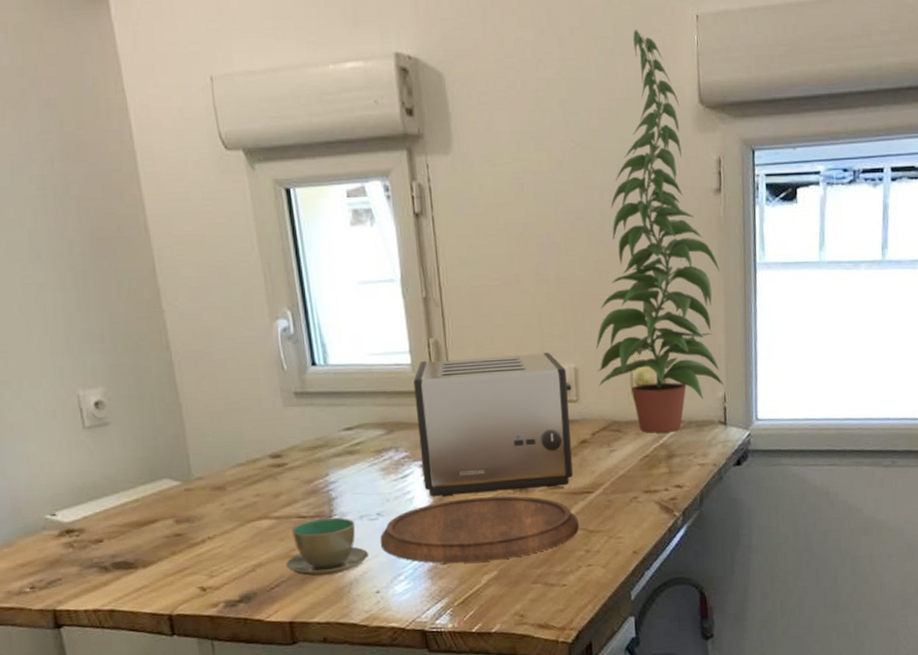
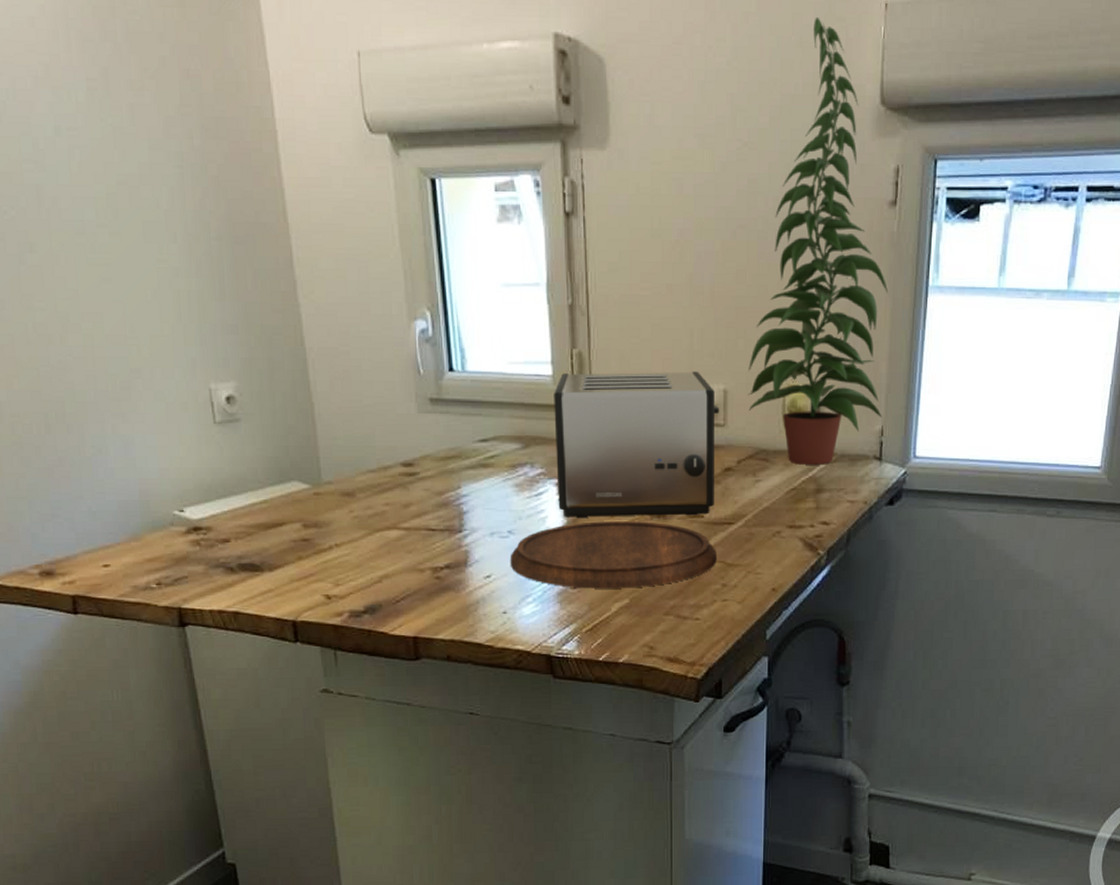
cup: present [286,517,369,576] -> none [413,532,498,592]

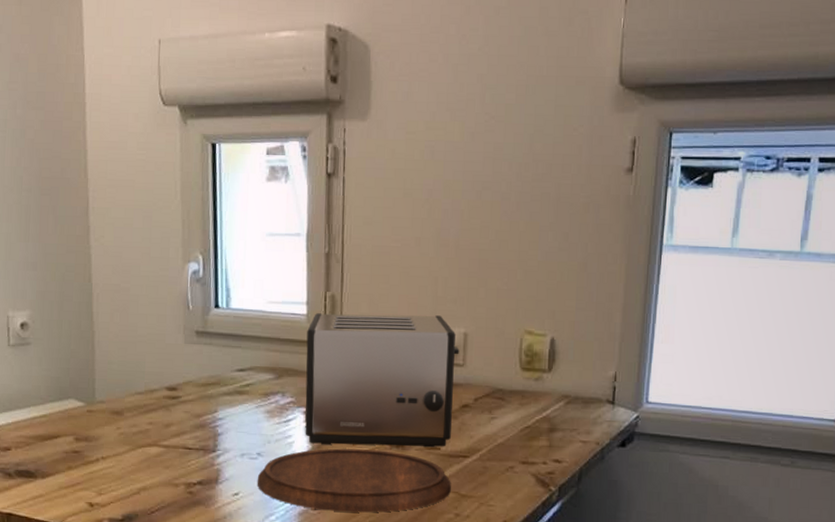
plant: present [748,16,888,465] -> none [487,10,623,406]

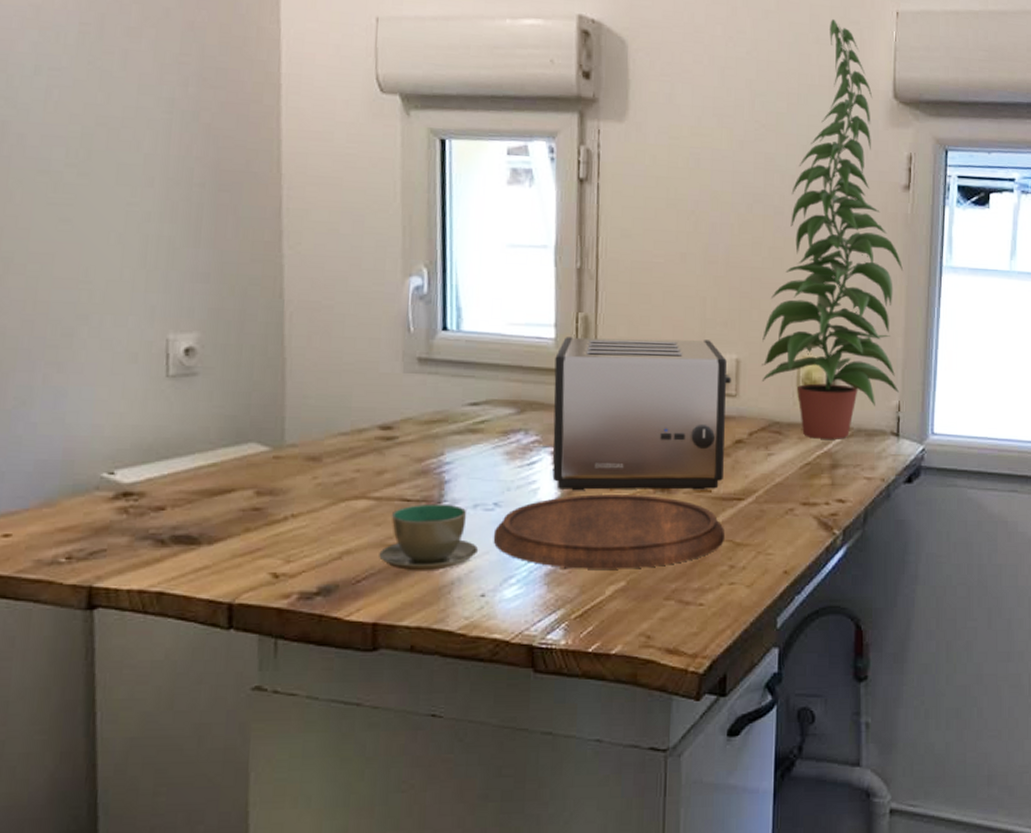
cup: none [168,452,246,507] -> present [379,503,479,572]
plant: none [487,10,623,406] -> present [761,18,903,439]

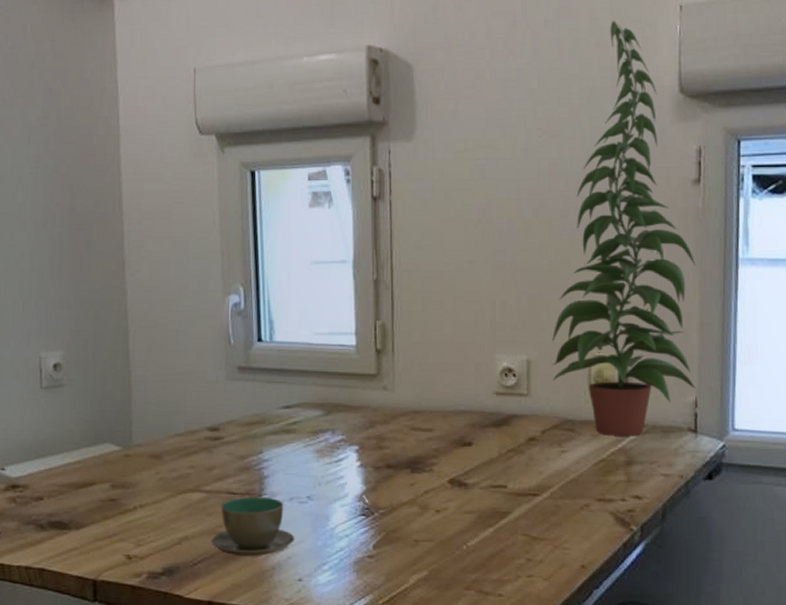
cutting board: present [493,494,724,569] -> none [307,489,521,560]
toaster: present [552,337,732,490] -> none [356,342,523,486]

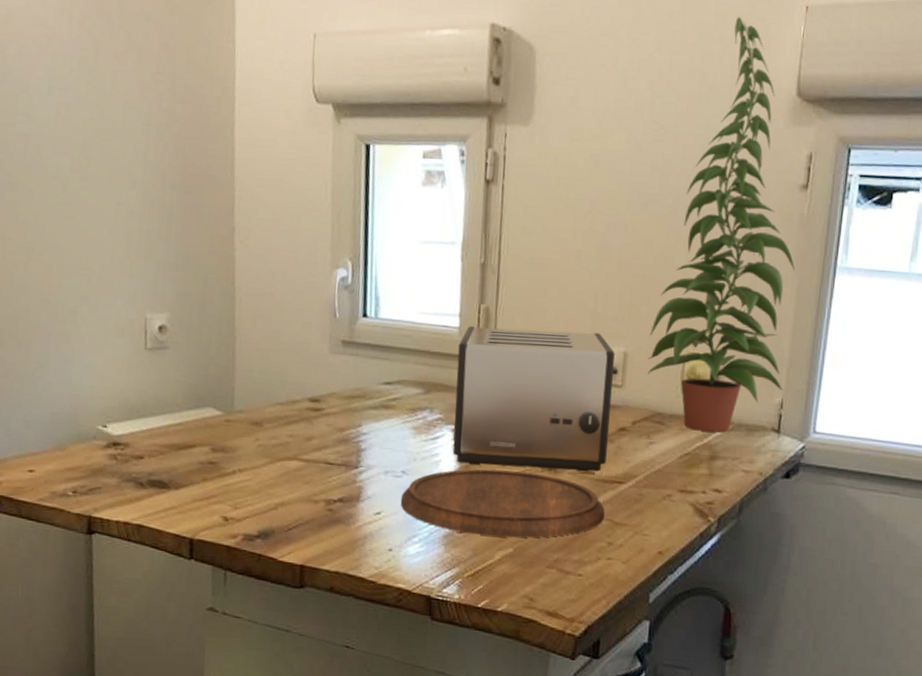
cup: present [211,496,295,557] -> none [306,468,388,526]
cutting board: none [307,489,521,560] -> present [400,469,605,538]
toaster: none [356,342,523,486] -> present [453,326,619,472]

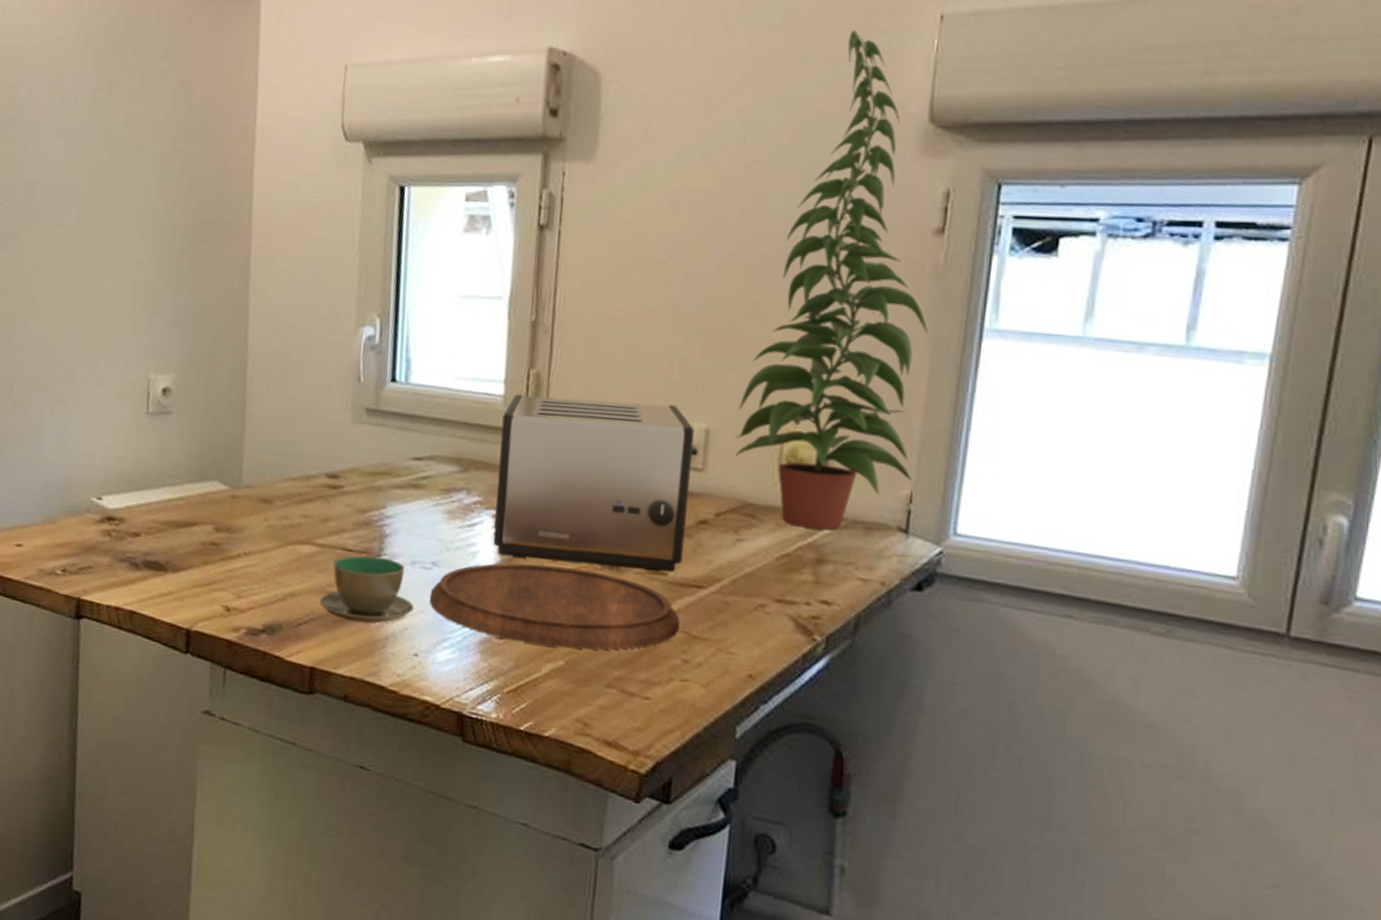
cup: none [306,468,388,526] -> present [319,555,415,624]

